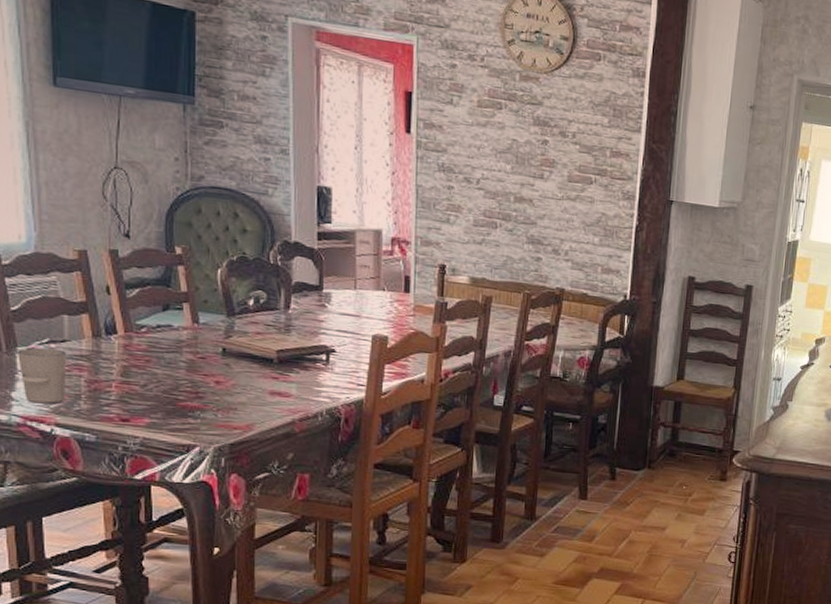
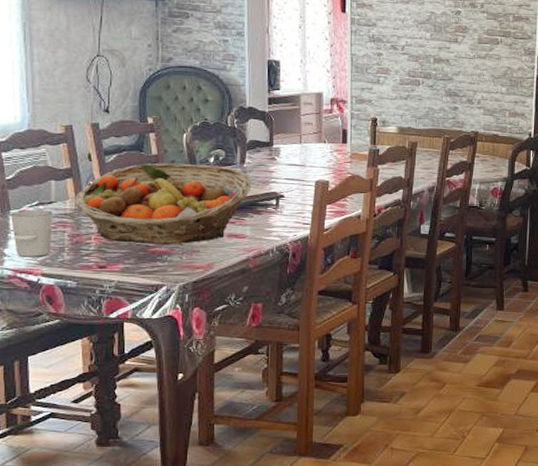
fruit basket: none [92,301,298,399] -> present [75,162,252,245]

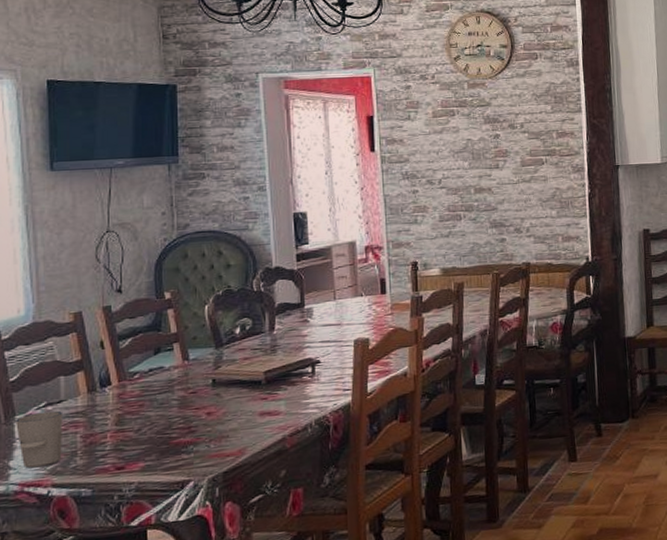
fruit basket: present [75,162,252,245] -> none [87,336,284,437]

